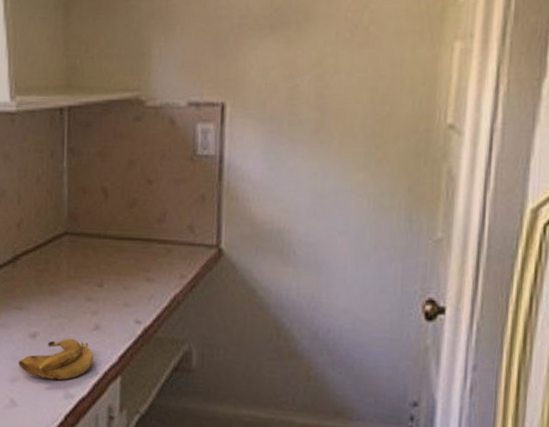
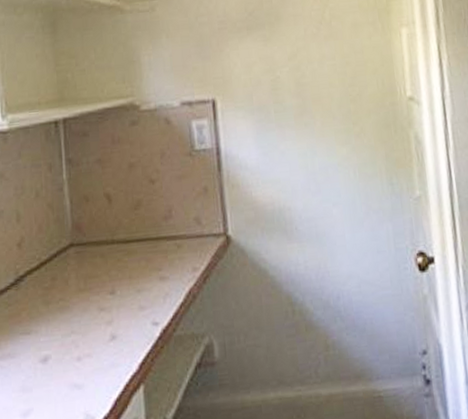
banana: present [19,338,93,380] -> none [30,354,113,405]

